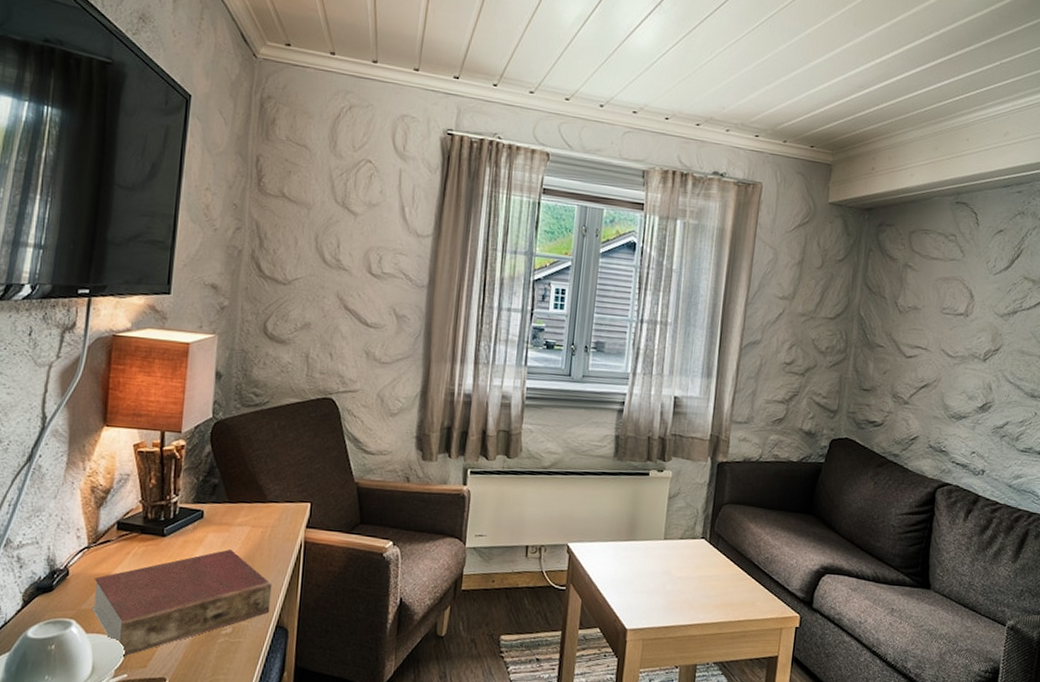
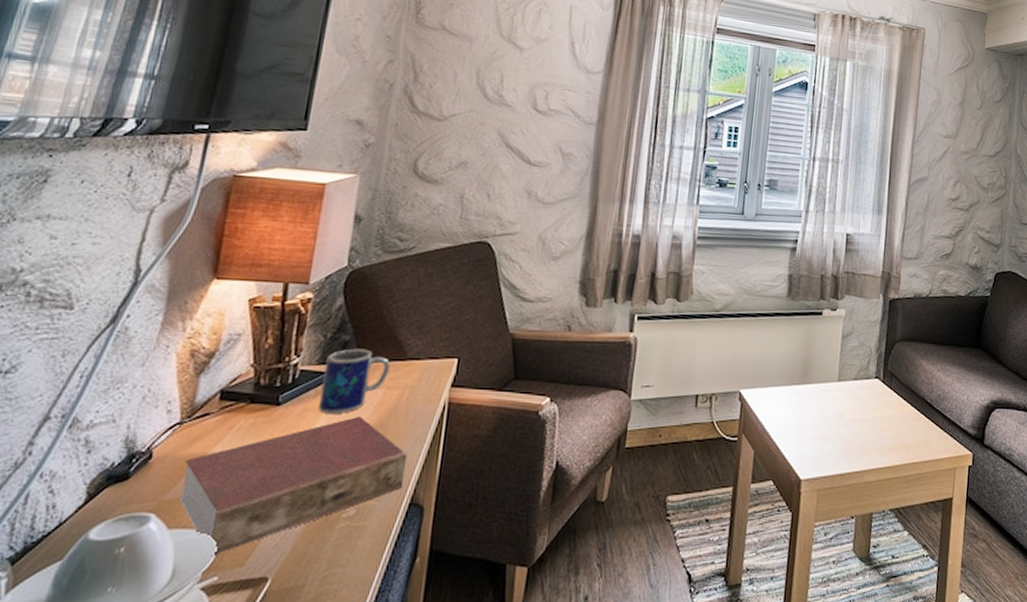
mug: none [197,490,254,546] -> present [318,348,391,413]

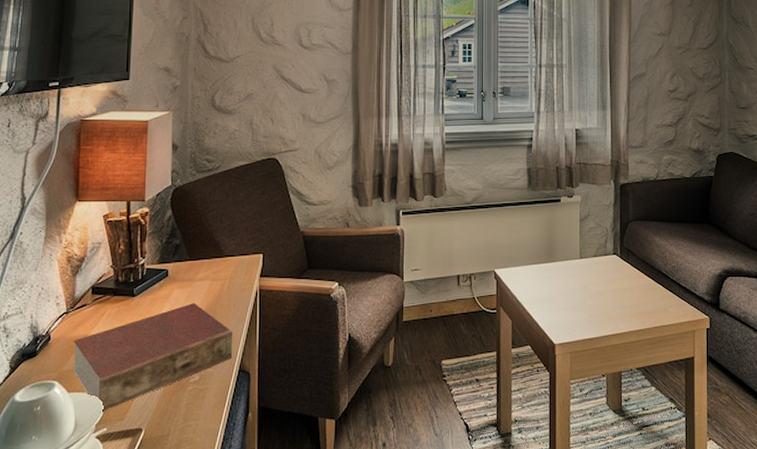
mug: present [318,348,391,413] -> none [163,250,213,301]

